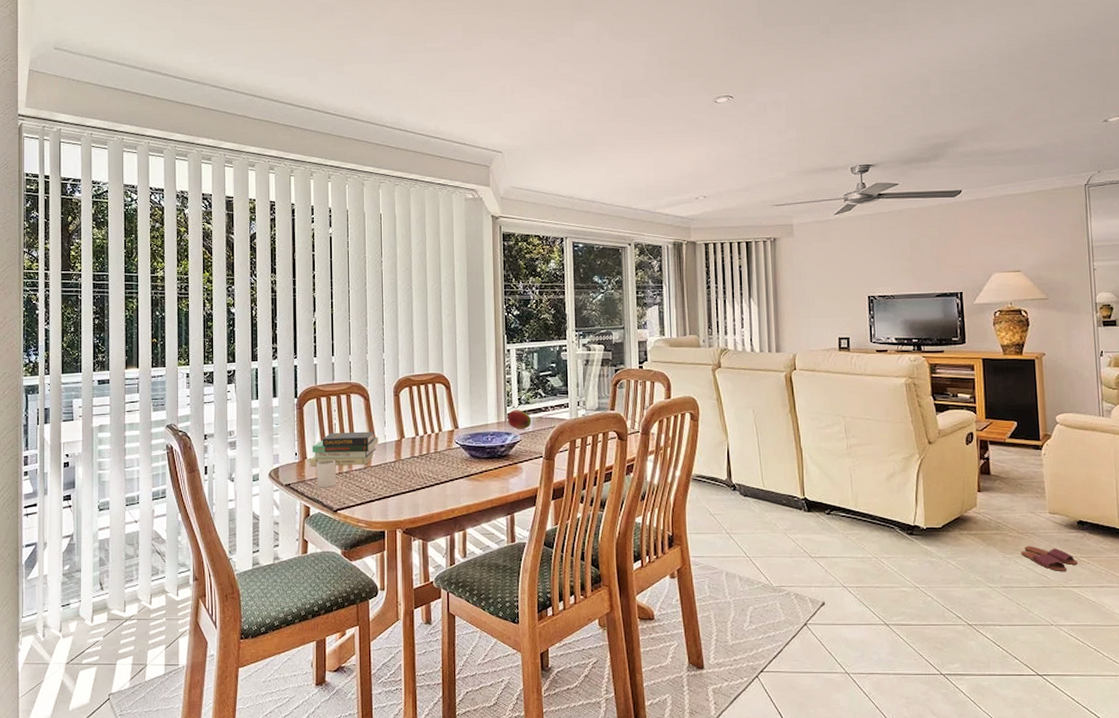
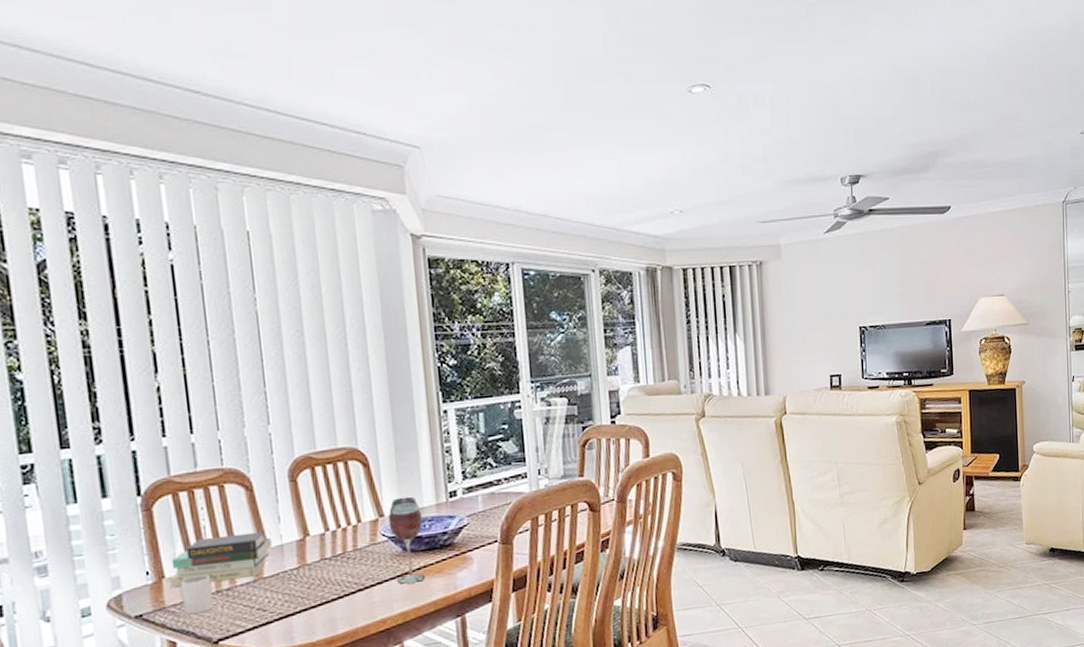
wineglass: none [461,414,486,483] -> present [388,496,426,584]
fruit: present [507,410,532,430] -> none [448,486,482,511]
slippers: present [1020,546,1078,571] -> none [1000,578,1049,600]

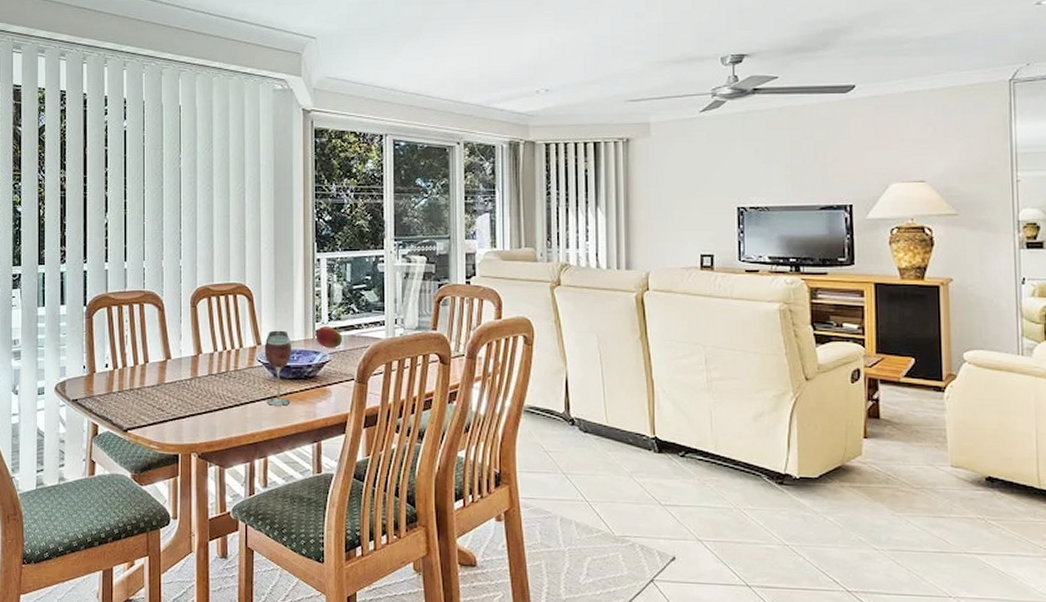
books: present [169,531,273,588] -> none [99,344,174,382]
cup: present [181,574,214,615] -> none [106,374,127,405]
fruit: none [448,486,482,511] -> present [315,326,343,349]

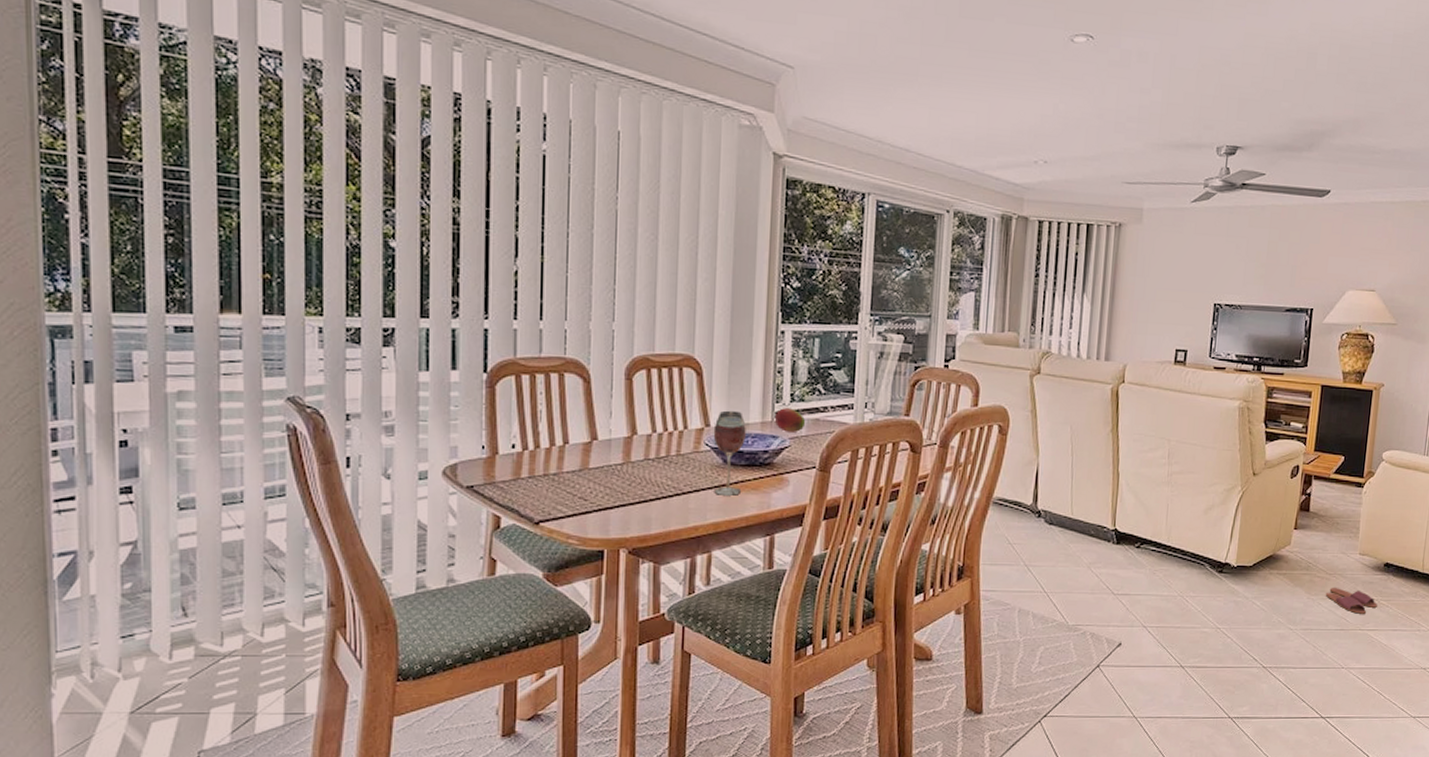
slippers: none [914,504,984,535] -> present [1325,588,1377,614]

